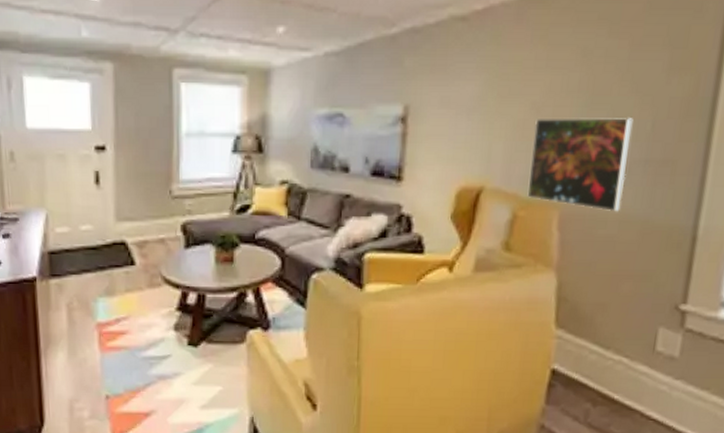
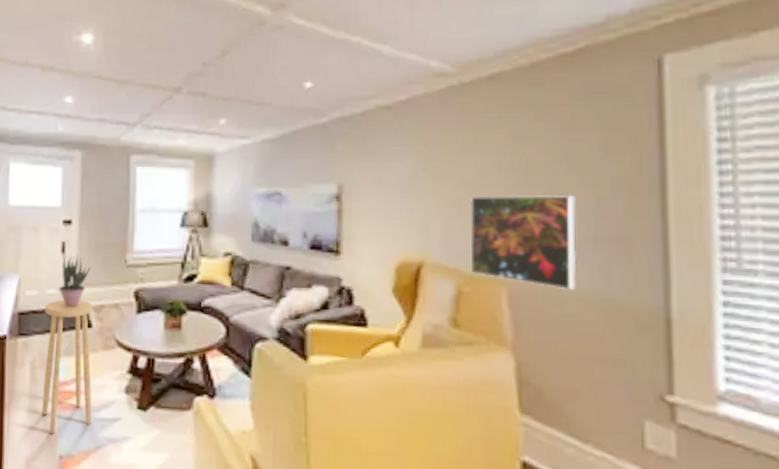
stool: none [79,236,140,376] -> present [41,299,92,434]
potted plant: none [94,185,131,245] -> present [59,254,91,308]

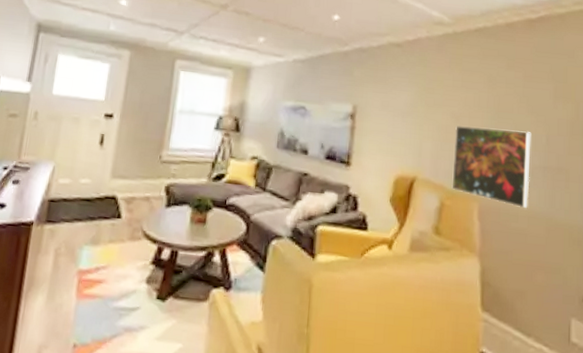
stool: present [41,299,92,434] -> none [60,189,124,323]
potted plant: present [59,254,91,308] -> none [92,147,127,198]

